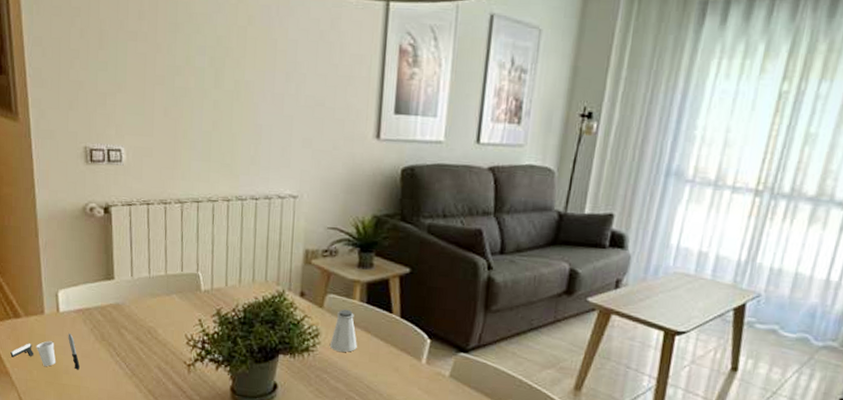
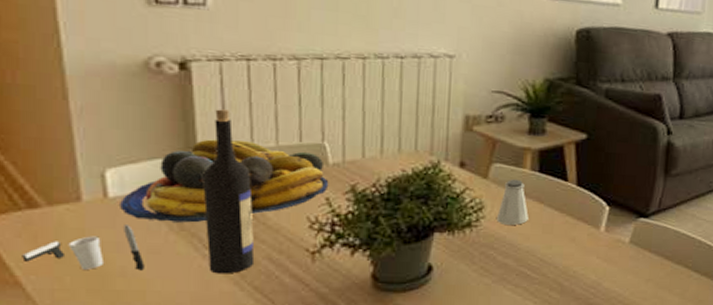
fruit bowl: none [66,268,201,335] -> present [120,139,329,223]
wine bottle: none [117,244,149,378] -> present [203,109,255,274]

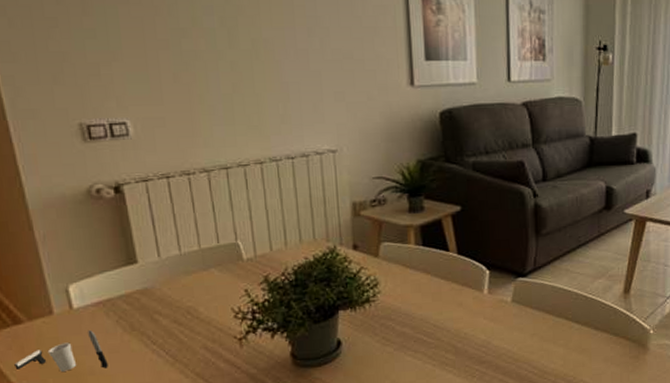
fruit bowl: present [120,139,329,223] -> none [83,248,246,325]
wine bottle: present [203,109,255,274] -> none [144,222,194,365]
saltshaker: present [497,179,529,225] -> none [391,254,419,297]

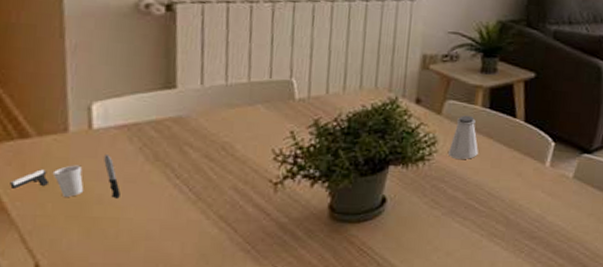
saltshaker: none [391,254,419,297] -> present [449,115,478,159]

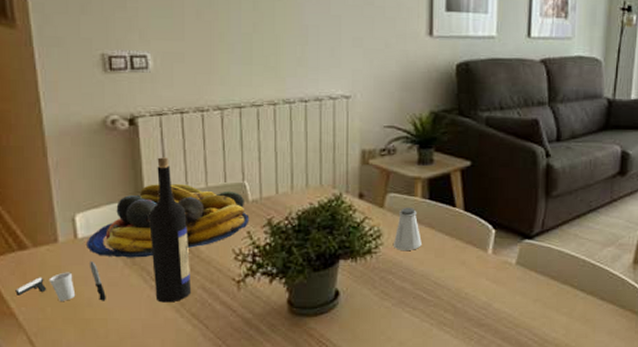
fruit bowl: none [102,75,295,154] -> present [87,184,250,258]
wine bottle: none [178,47,223,203] -> present [149,157,192,303]

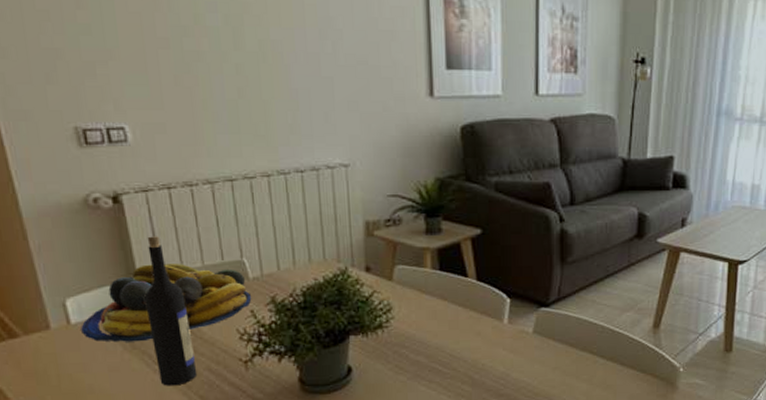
cup: present [15,261,106,301] -> none [11,347,108,389]
saltshaker: present [394,207,422,250] -> none [405,278,434,323]

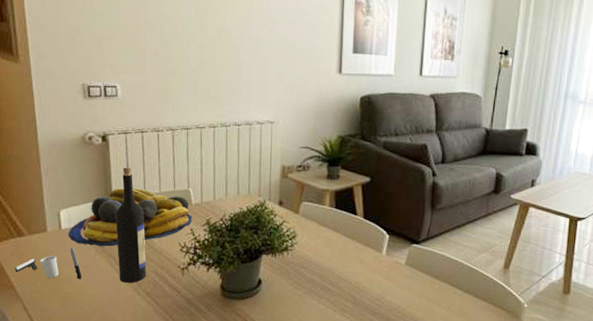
cup: none [11,347,108,389] -> present [15,248,82,280]

